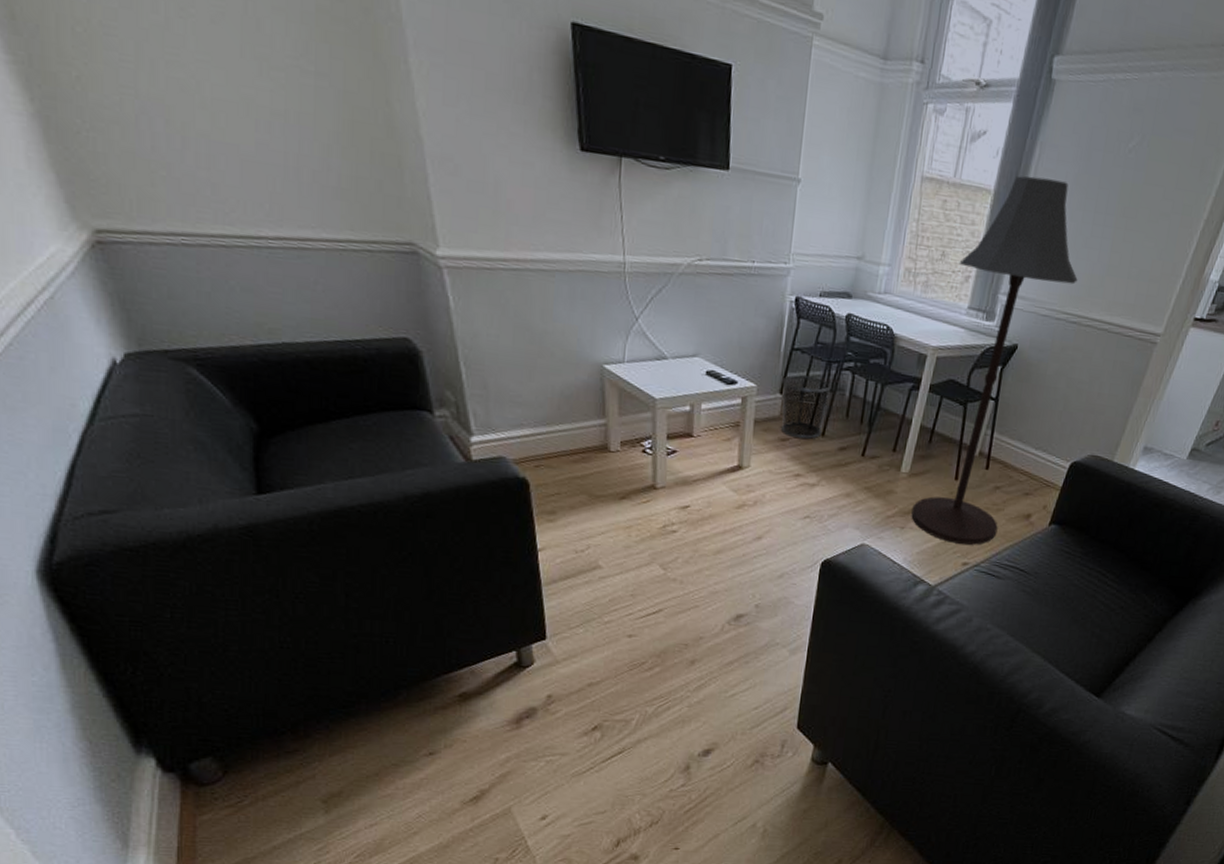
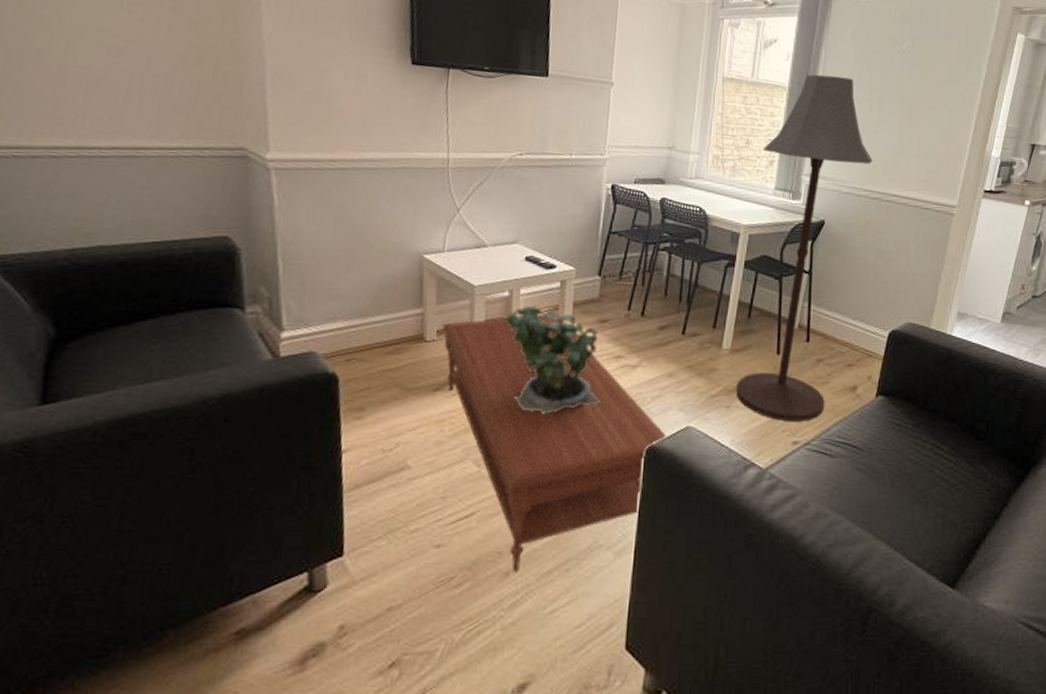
coffee table: none [625,430,842,661] -> present [442,314,666,572]
potted plant: none [688,420,781,526] -> present [506,304,602,414]
waste bin: present [781,374,832,440] -> none [600,257,649,320]

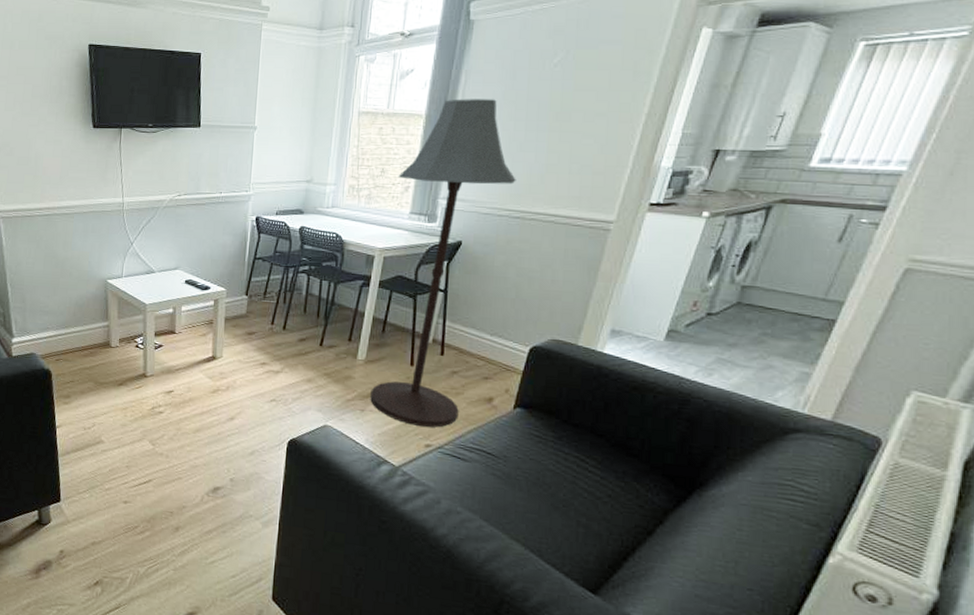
coffee table: present [442,314,666,572] -> none [123,327,306,529]
potted plant: present [506,304,602,414] -> none [171,319,250,408]

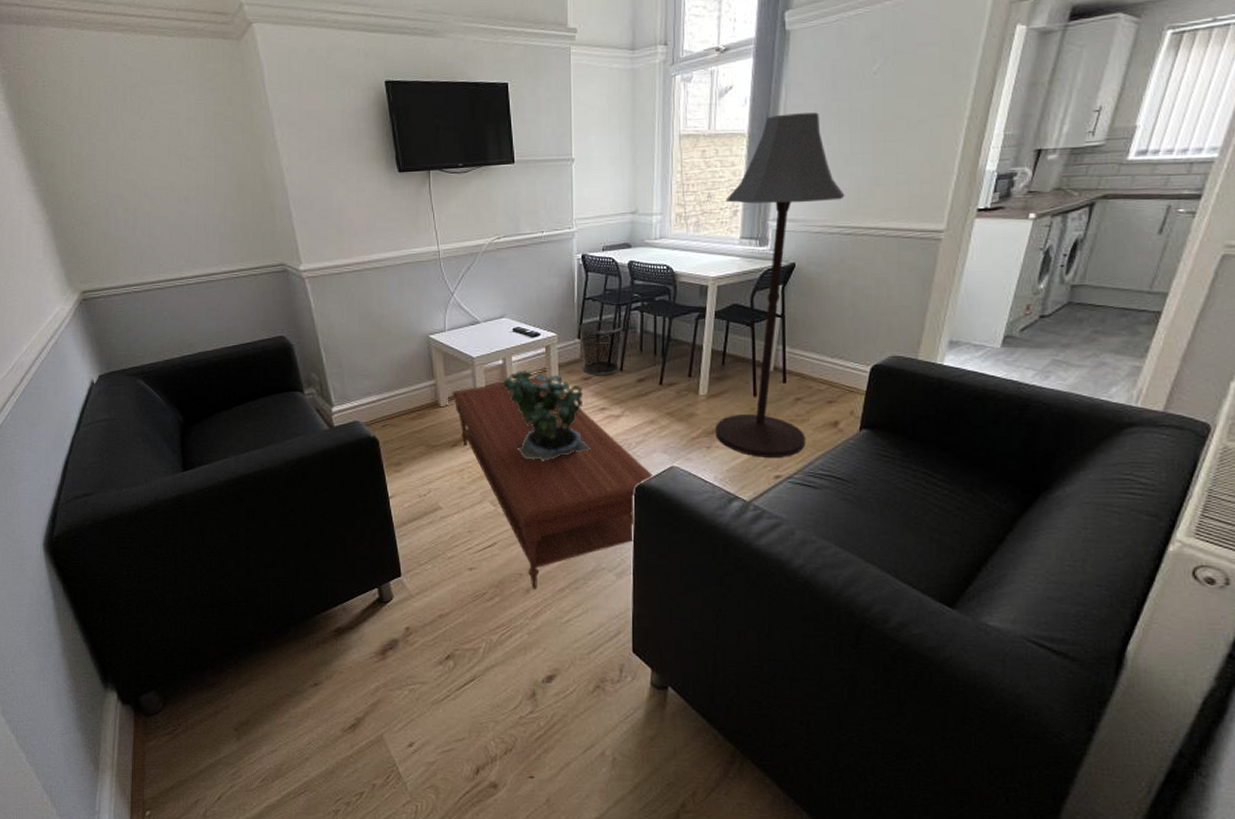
coffee table: none [123,327,306,529] -> present [452,376,653,589]
potted plant: none [171,319,250,408] -> present [503,366,592,461]
waste bin: none [247,279,290,333] -> present [579,320,624,376]

